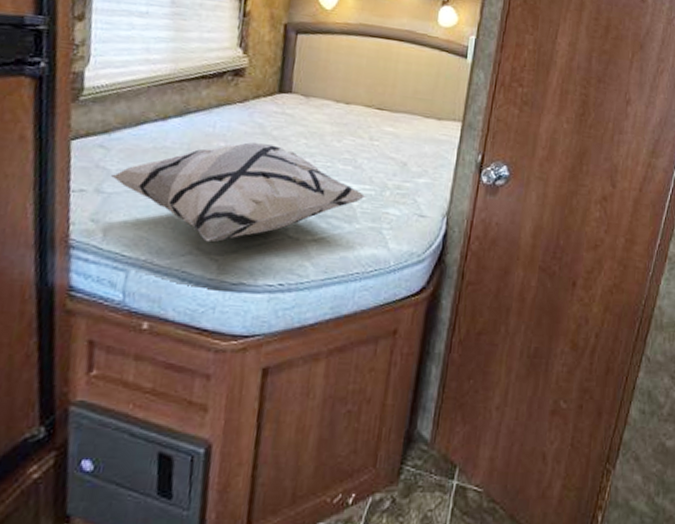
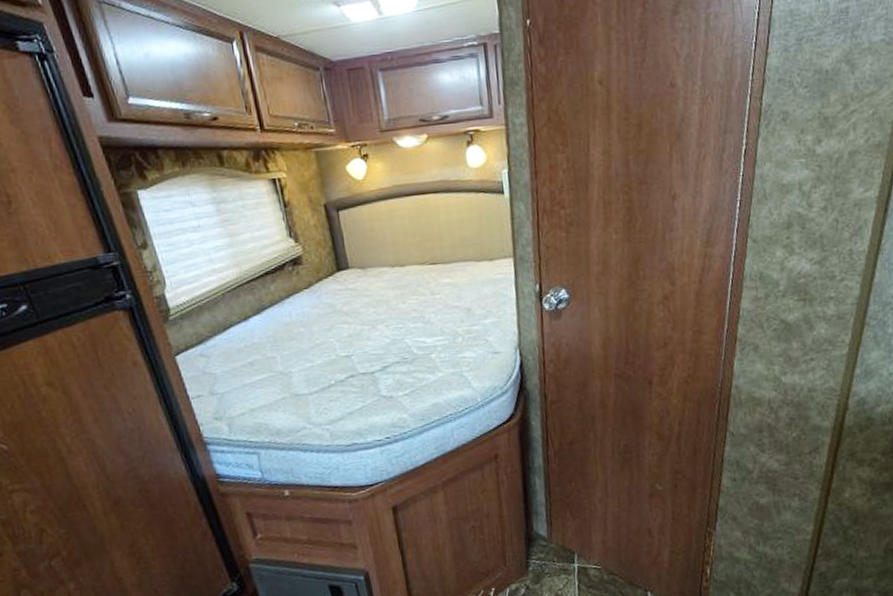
decorative pillow: present [110,142,366,243] -> none [217,320,441,416]

